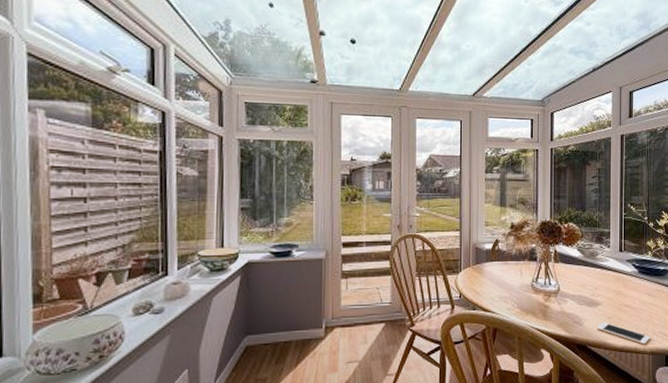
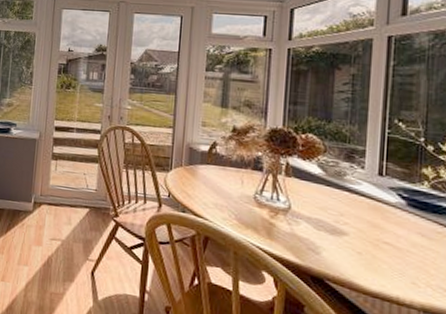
cell phone: present [596,322,650,345] -> none [339,256,422,297]

